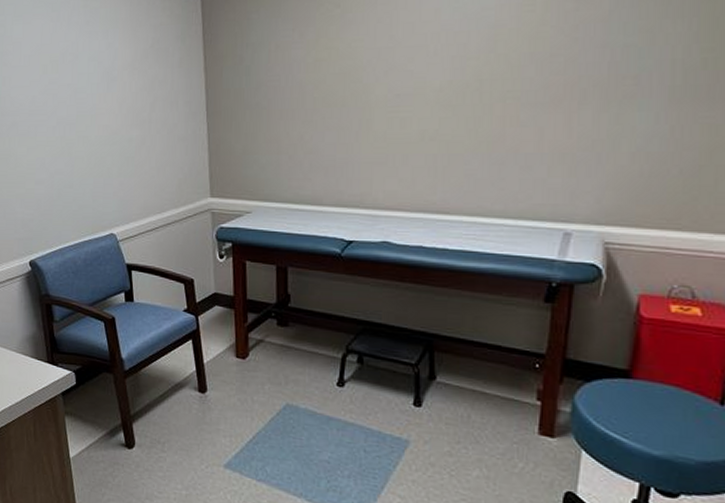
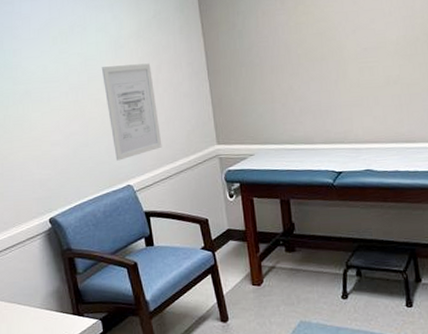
wall art: none [91,99,150,206] -> present [101,63,162,161]

